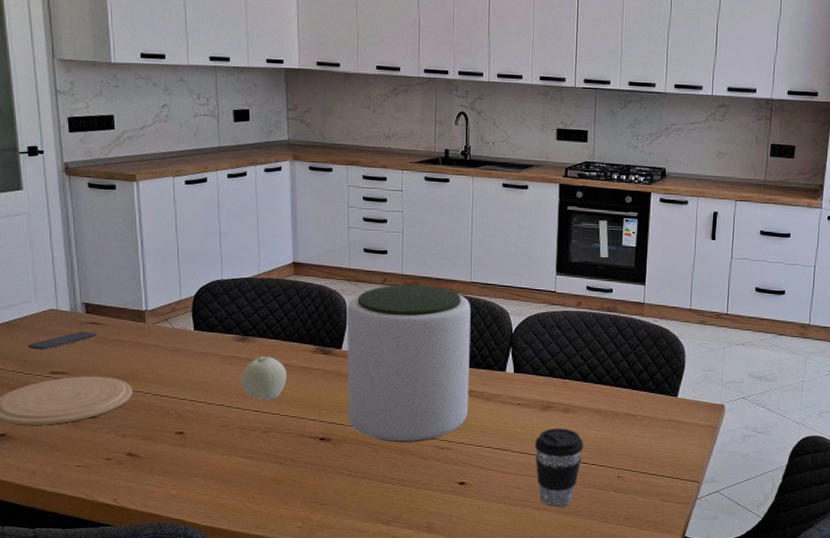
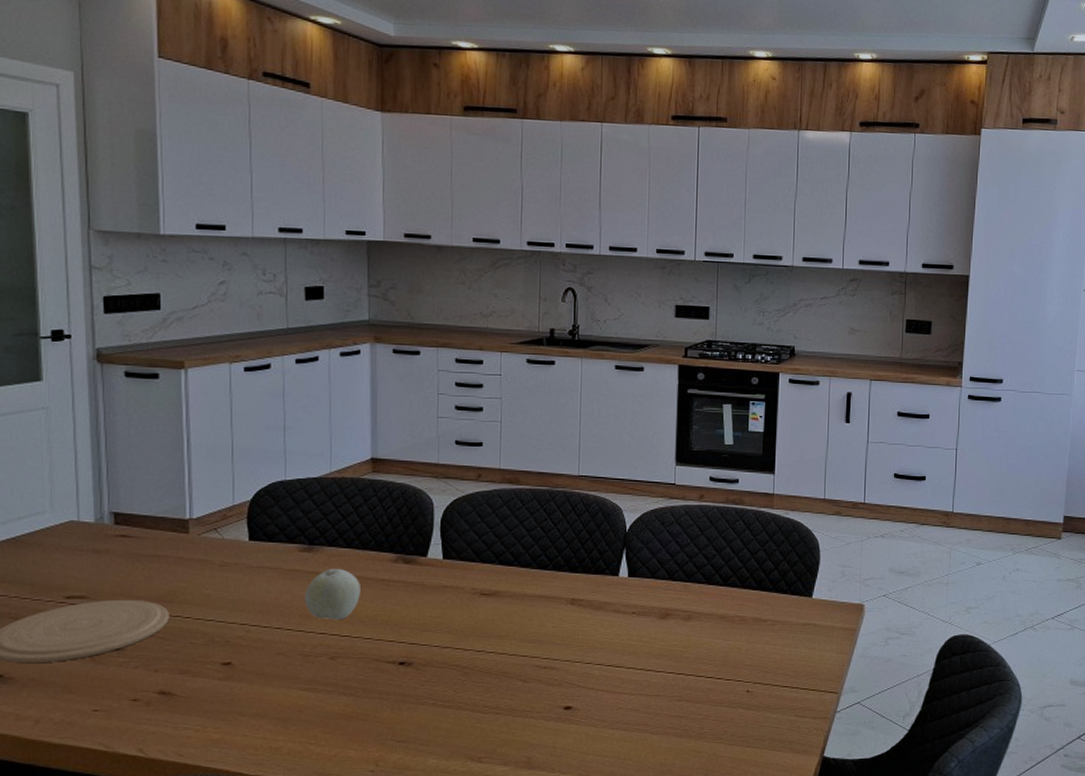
smartphone: present [28,331,97,350] -> none [39,546,128,570]
plant pot: present [347,284,471,443] -> none [433,480,579,664]
coffee cup: present [534,428,584,508] -> none [651,638,708,731]

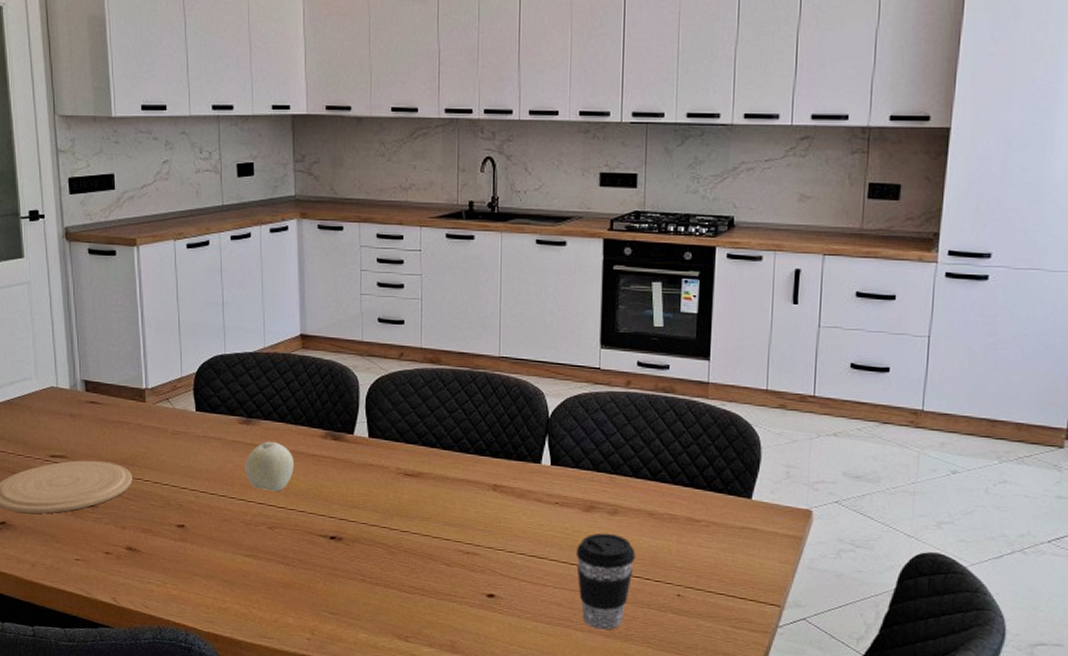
coffee cup: none [651,638,708,731] -> present [575,533,636,630]

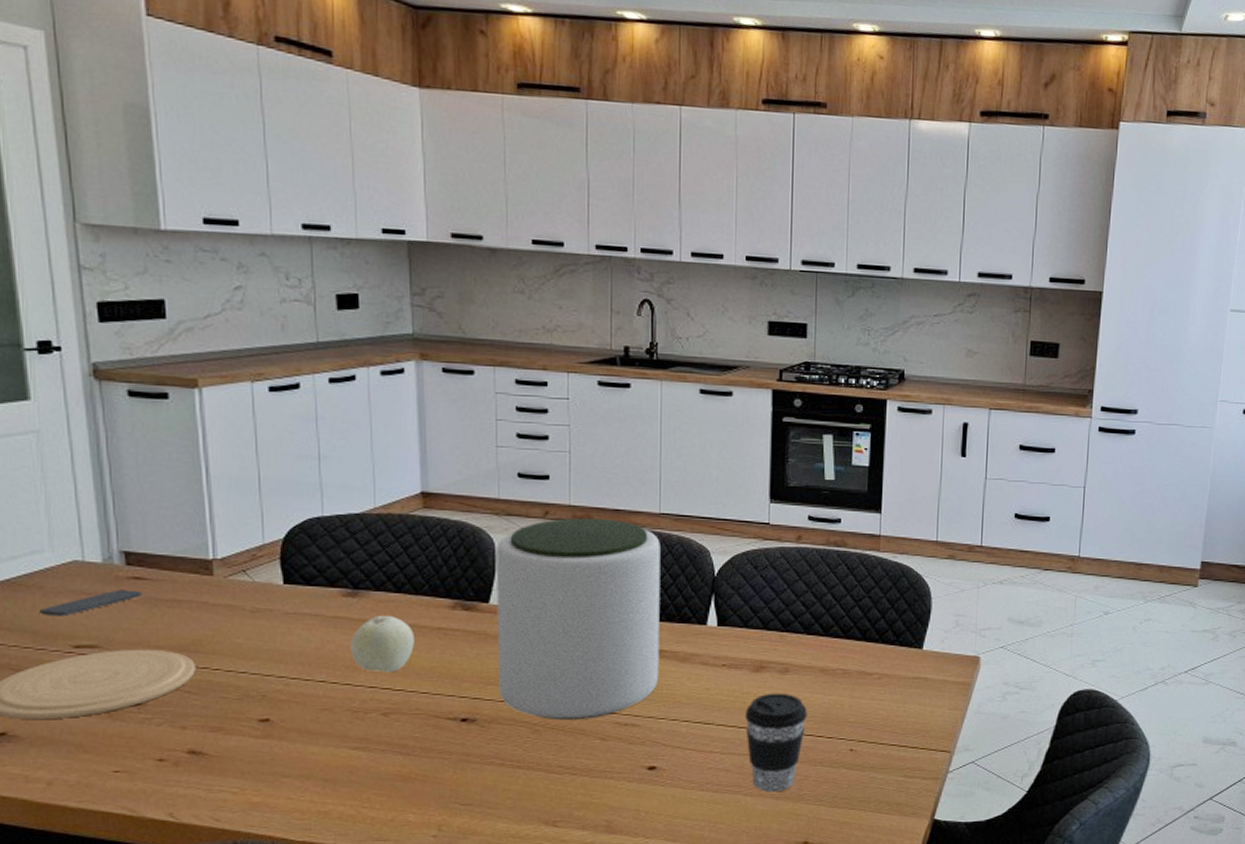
smartphone: none [28,411,97,432] -> present [40,589,143,617]
plant pot: none [360,359,500,546] -> present [497,517,660,721]

